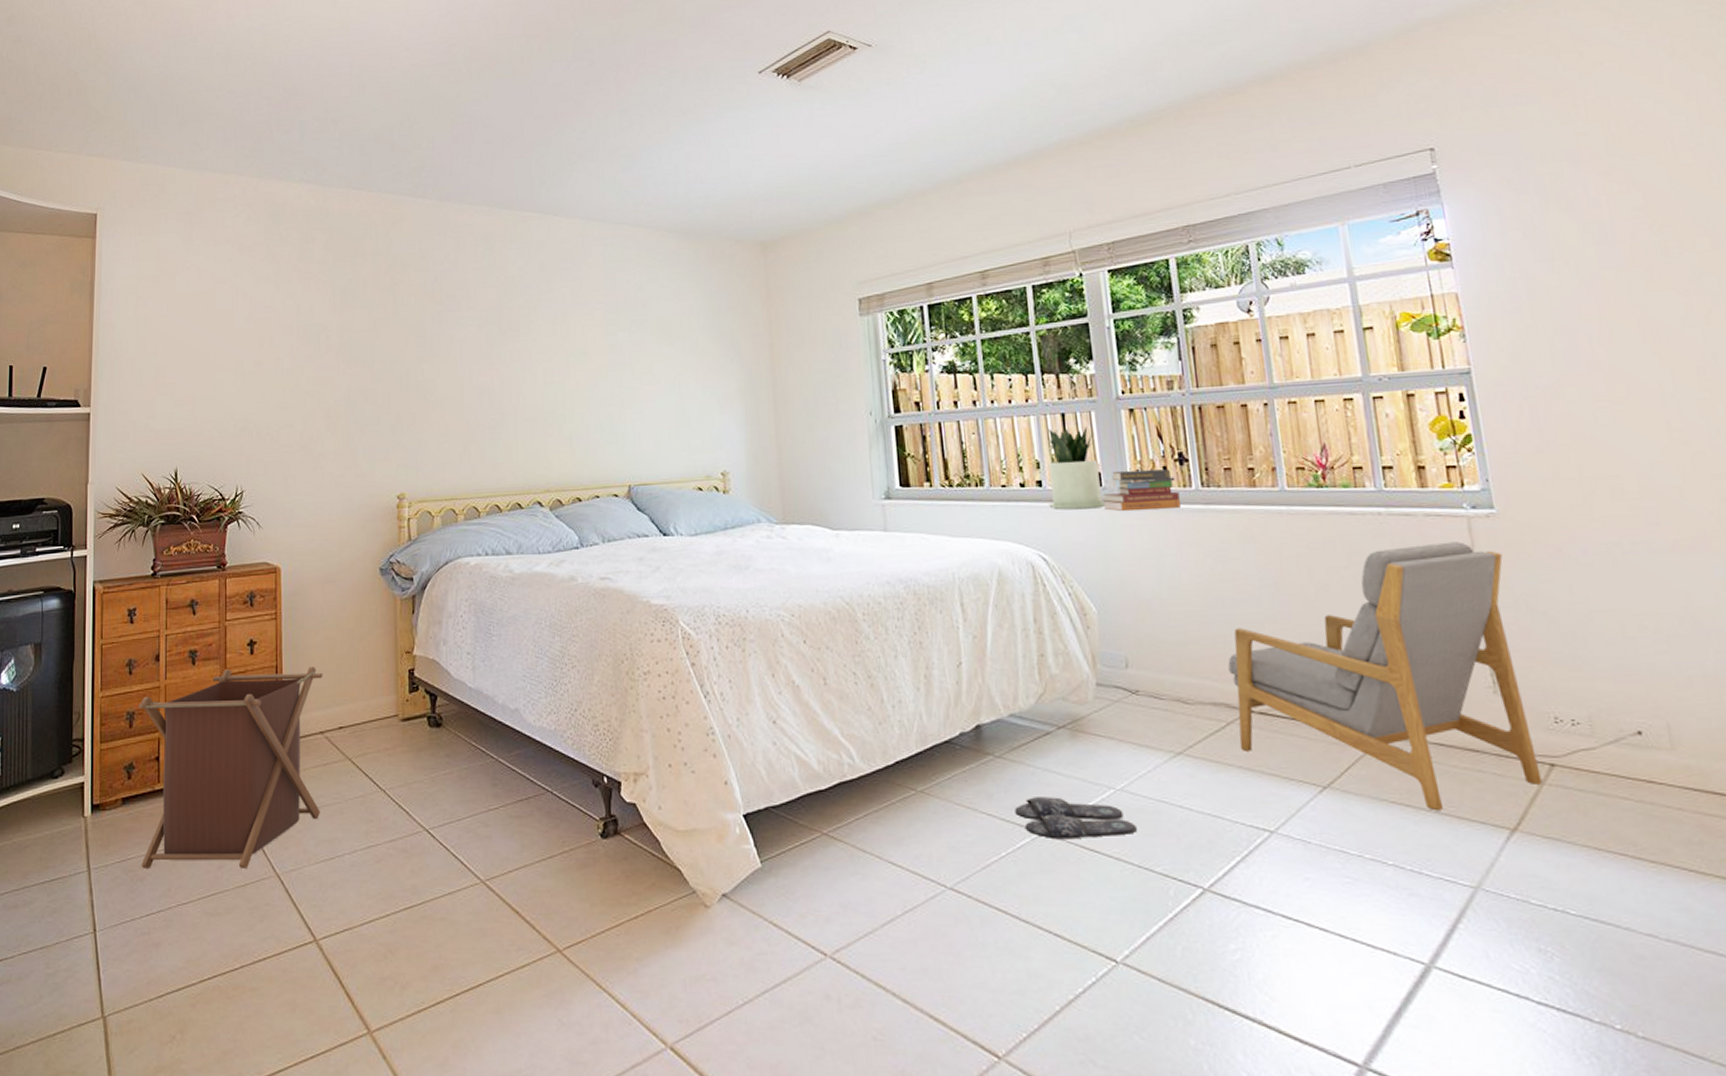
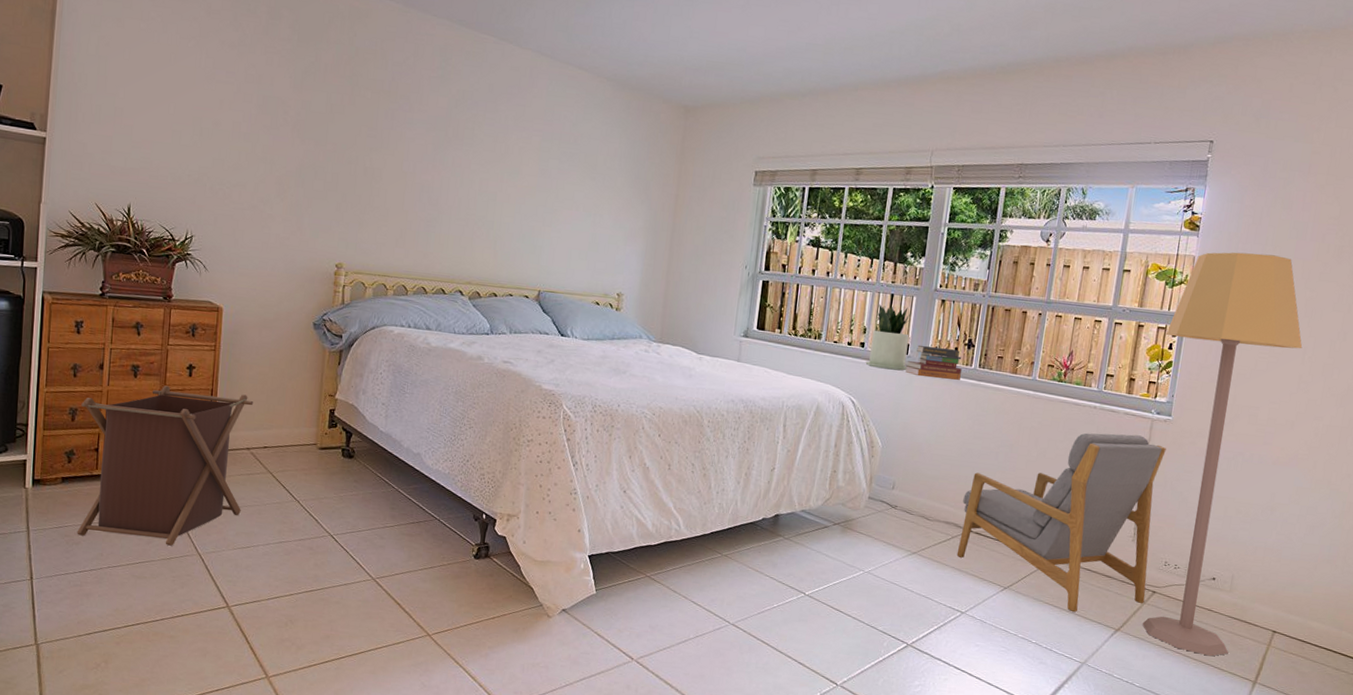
slippers: present [1015,797,1137,840] -> none [790,569,873,603]
lamp: none [1448,270,1704,854] -> present [1142,252,1303,657]

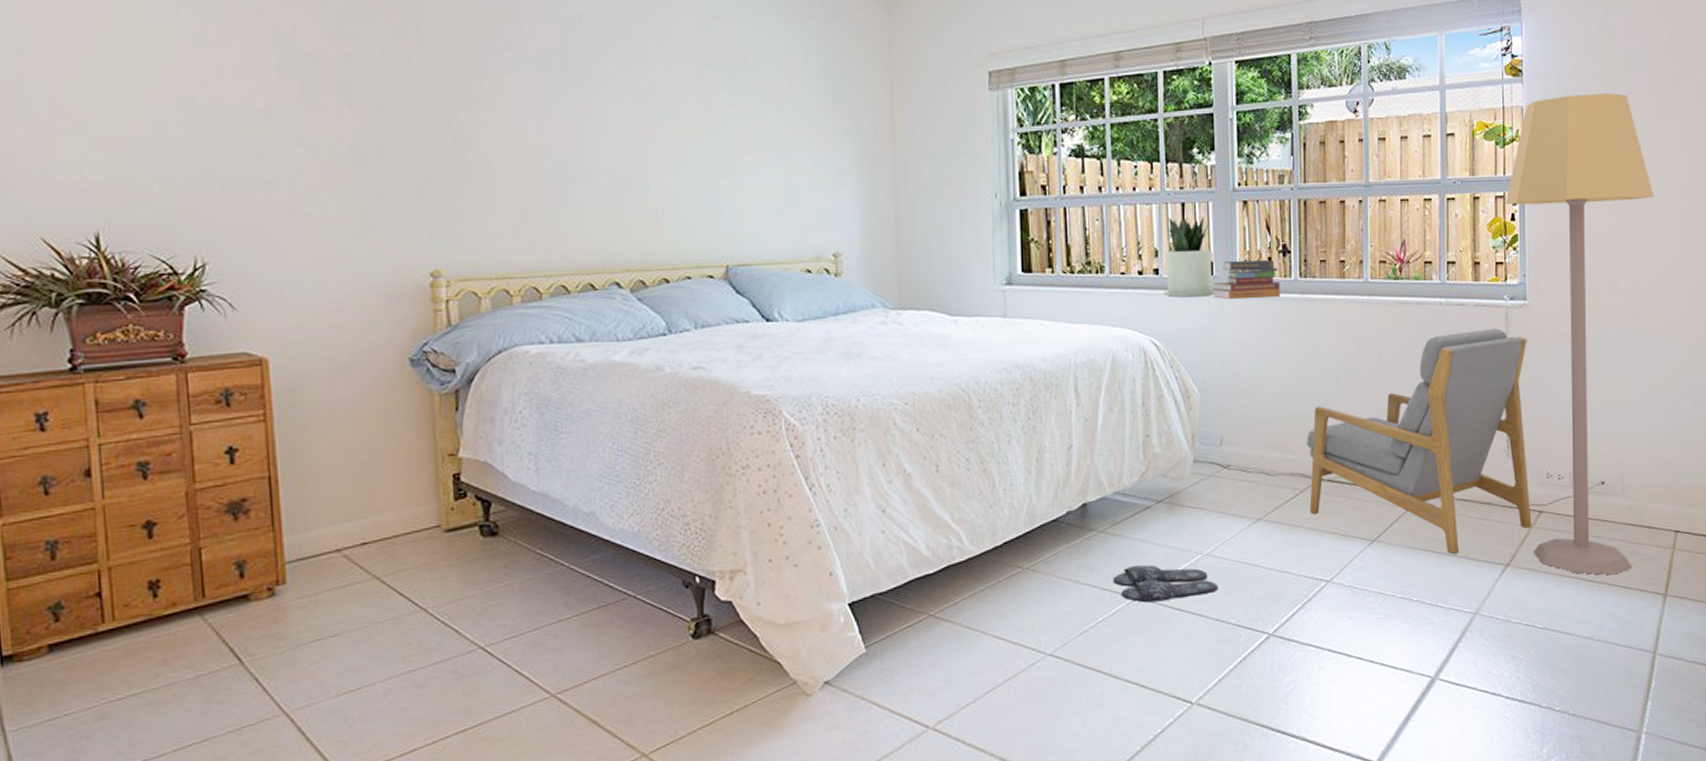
laundry basket: present [77,385,254,546] -> none [63,475,341,724]
slippers: none [790,569,873,603] -> present [1113,565,1218,603]

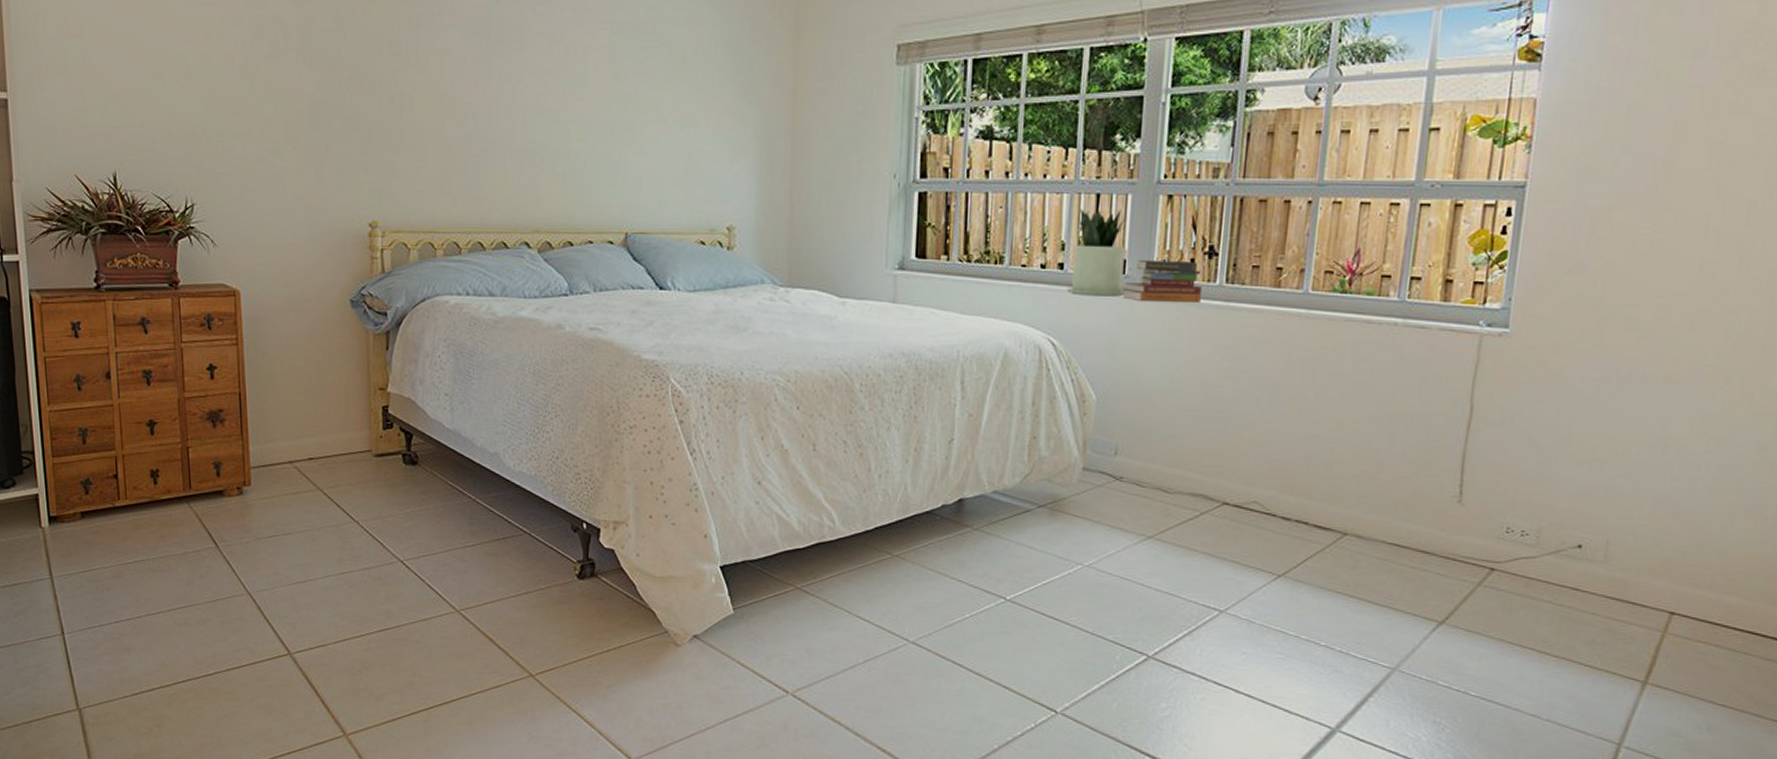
slippers: present [1113,565,1218,603] -> none [984,567,1097,607]
armchair: present [1307,328,1532,554] -> none [1208,357,1503,602]
lamp: present [1505,93,1654,575] -> none [1476,85,1705,651]

